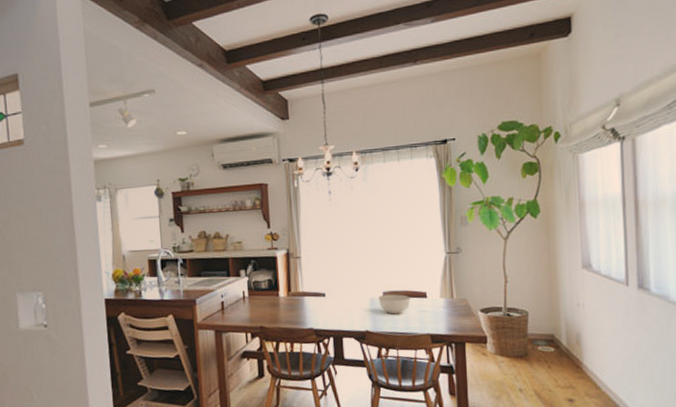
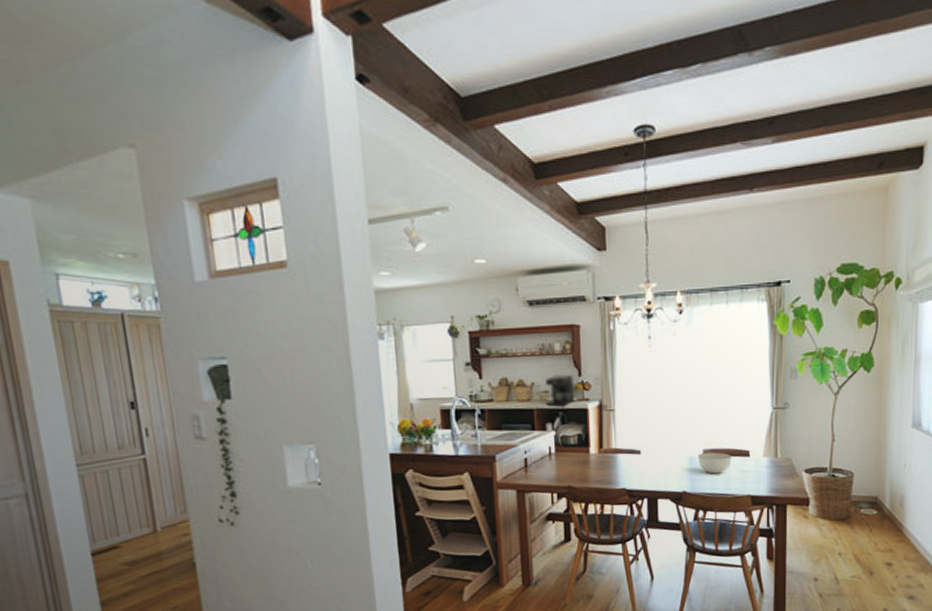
coffee maker: none [239,226,266,256] -> present [546,374,576,408]

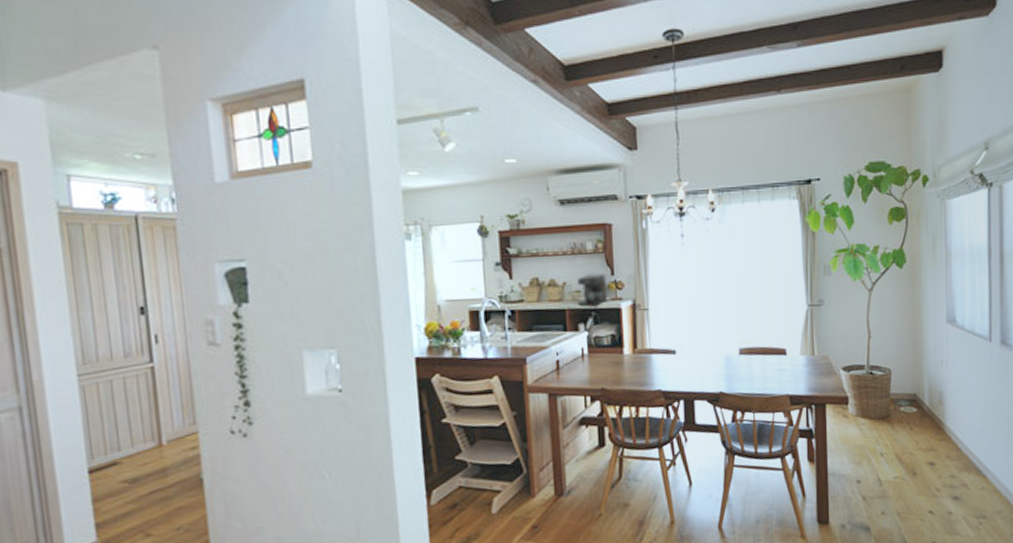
bowl: present [697,452,732,474] -> none [733,351,769,374]

